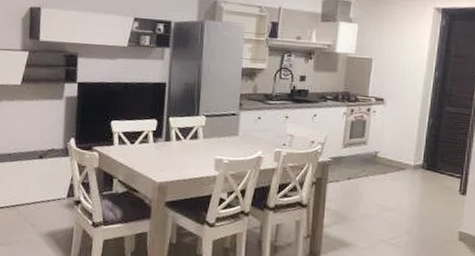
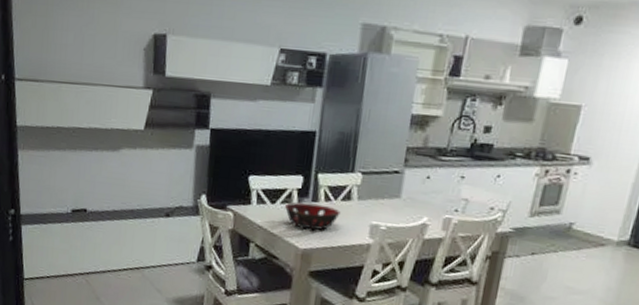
decorative bowl: none [142,142,190,166] -> present [284,202,341,231]

